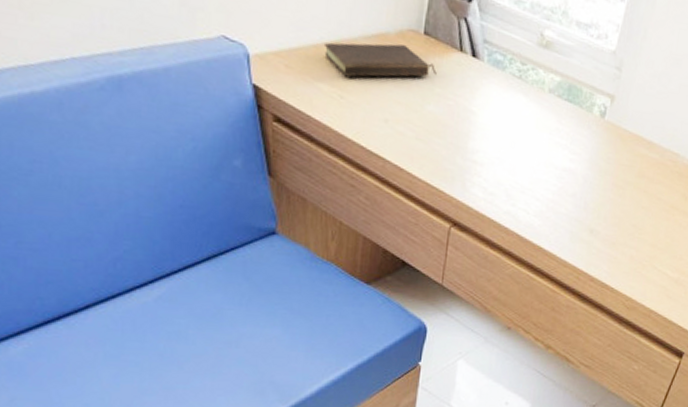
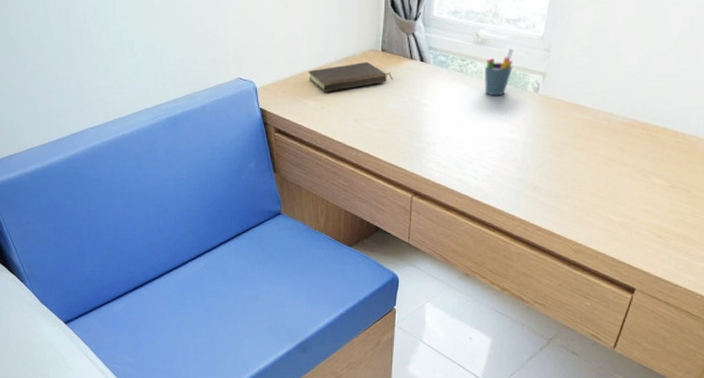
pen holder: none [545,58,582,116] -> present [484,48,514,96]

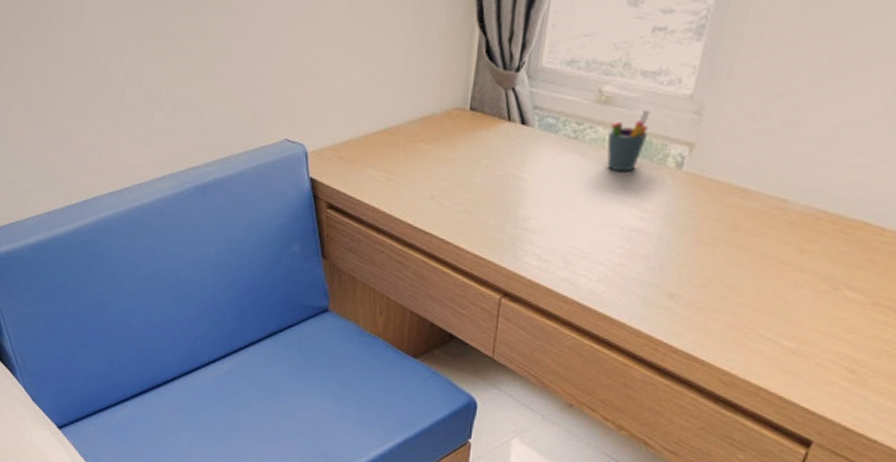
book: present [307,61,393,93] -> none [372,122,484,161]

